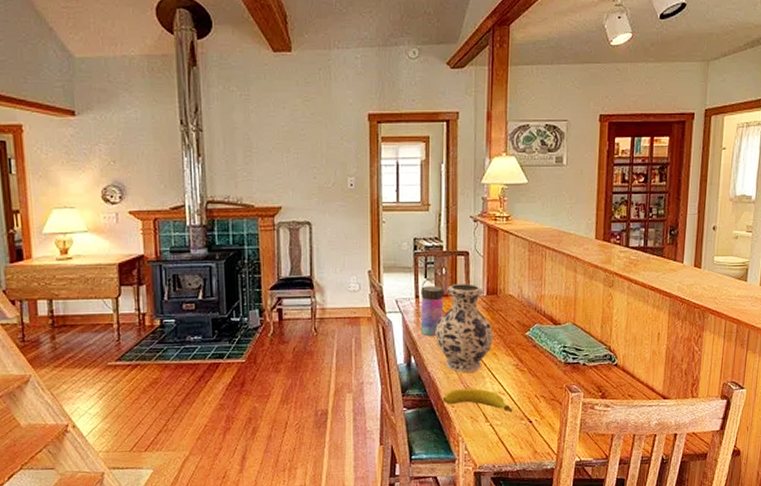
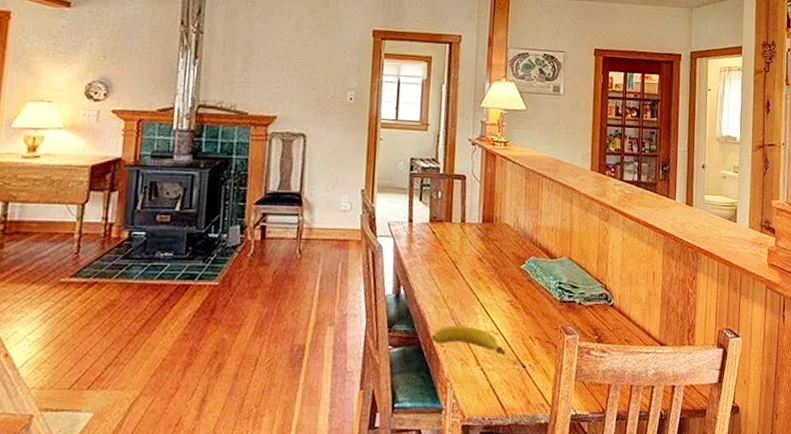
water bottle: present [420,278,444,336] -> none [412,201,439,264]
vase: present [435,284,494,373] -> none [427,209,488,307]

